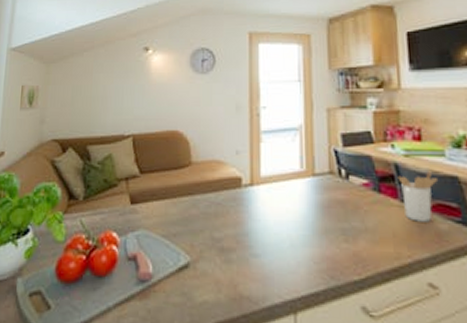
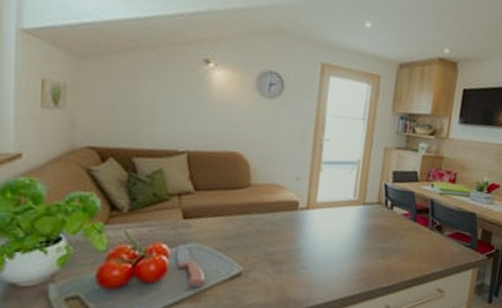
utensil holder: present [397,171,437,222] -> none [431,207,460,246]

